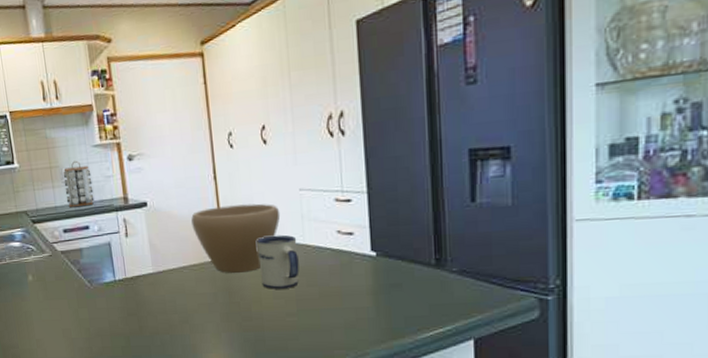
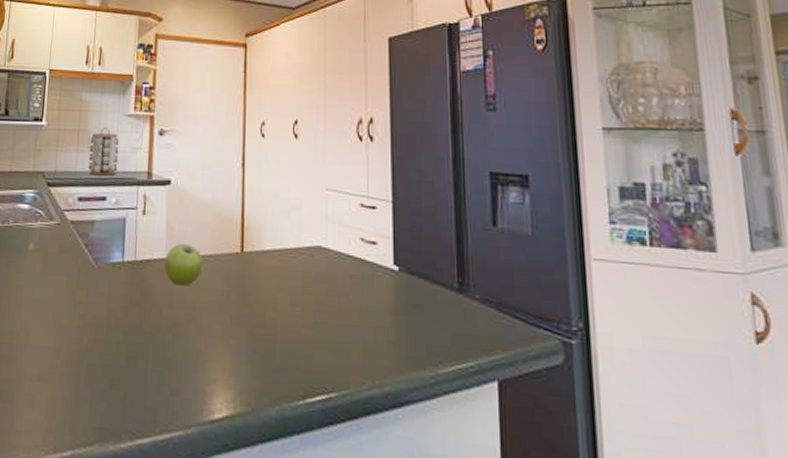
fruit: none [153,257,189,295] -> present [164,243,204,286]
bowl: present [191,203,281,273] -> none [214,195,305,271]
mug: present [257,234,300,289] -> none [278,233,319,296]

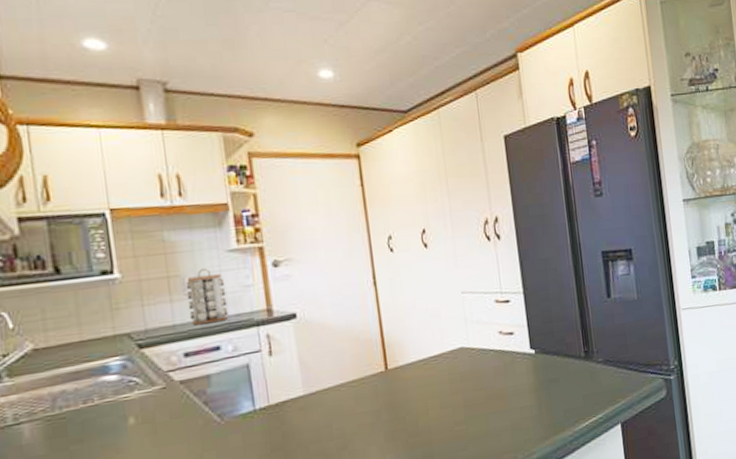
fruit: present [164,243,204,286] -> none [303,375,348,419]

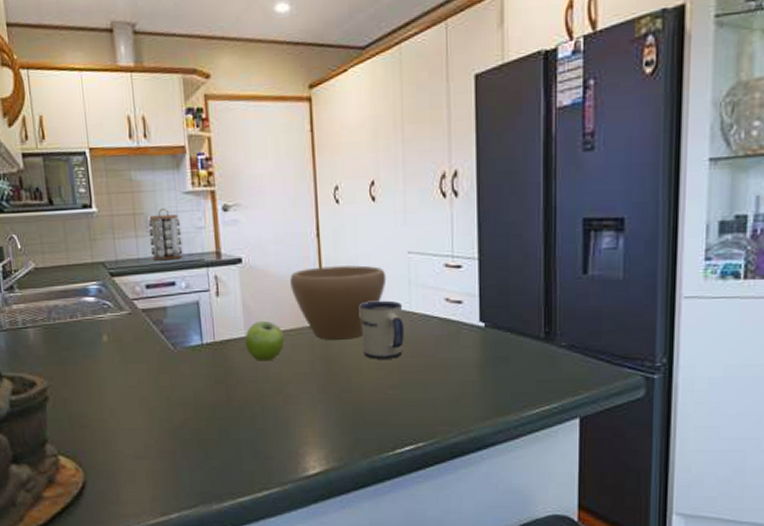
fruit: none [303,375,348,419] -> present [245,320,285,361]
bowl: none [349,308,444,387] -> present [290,265,387,340]
mug: none [421,339,466,399] -> present [360,300,404,359]

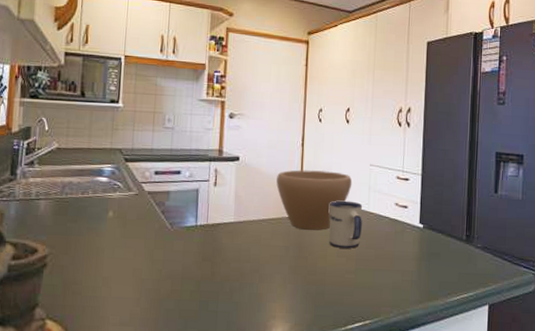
spice rack: present [148,208,183,261] -> none [163,110,193,153]
fruit: present [245,320,285,361] -> none [233,209,267,244]

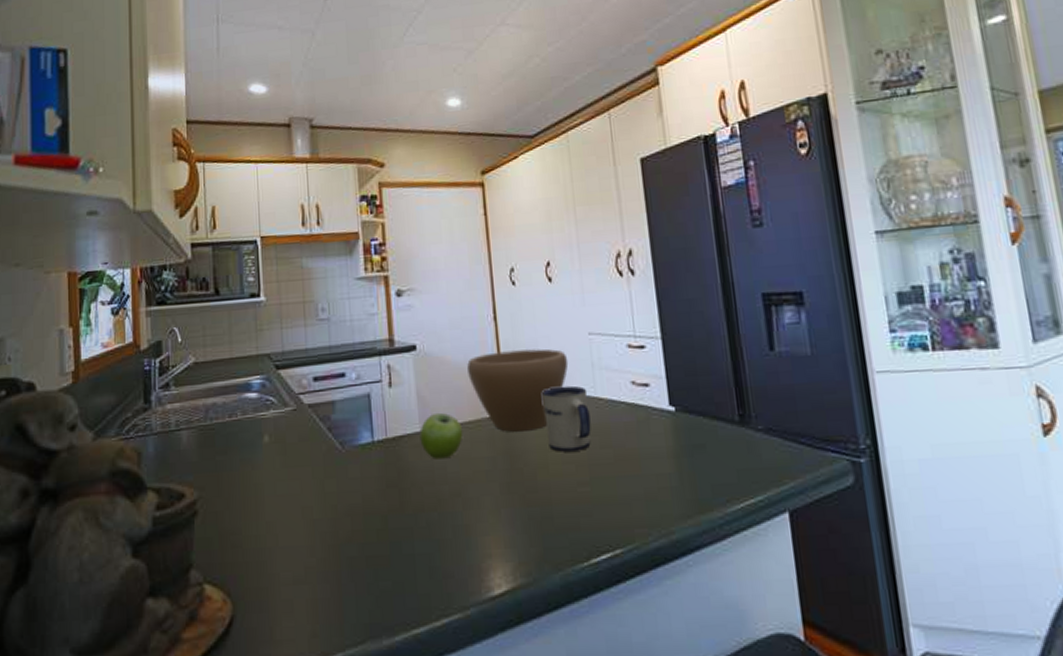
fruit: none [233,209,267,244] -> present [419,412,463,459]

